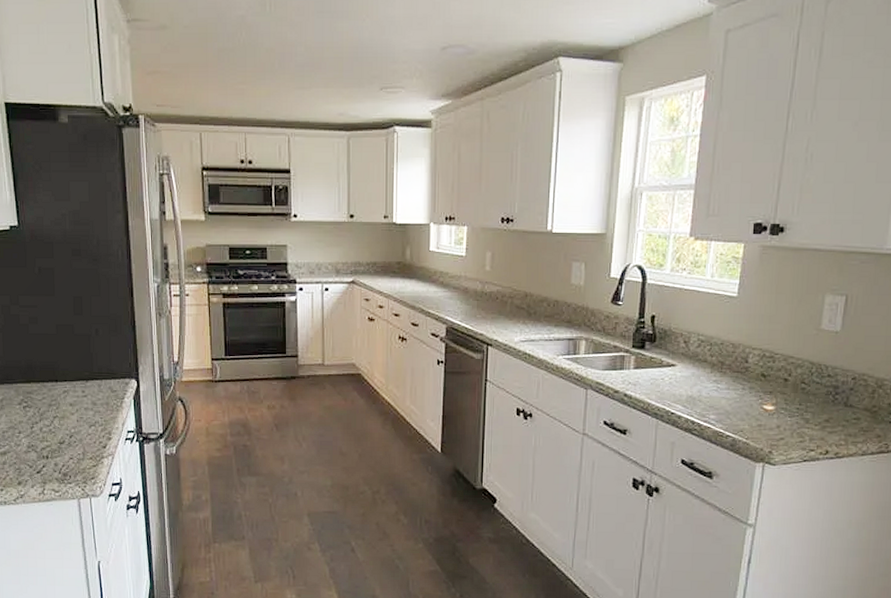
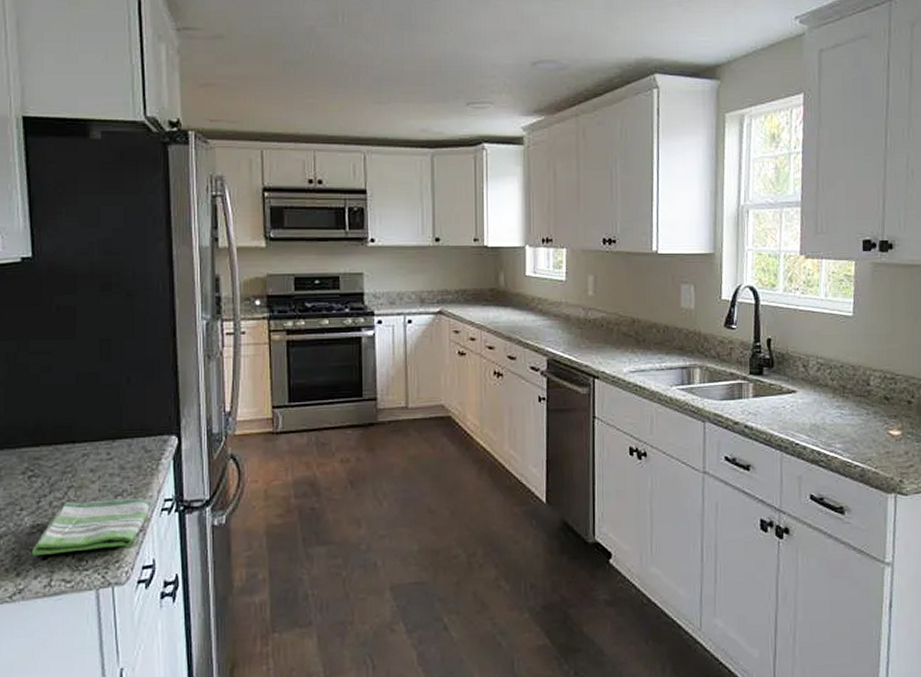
dish towel: none [28,429,116,470] -> present [31,498,150,557]

